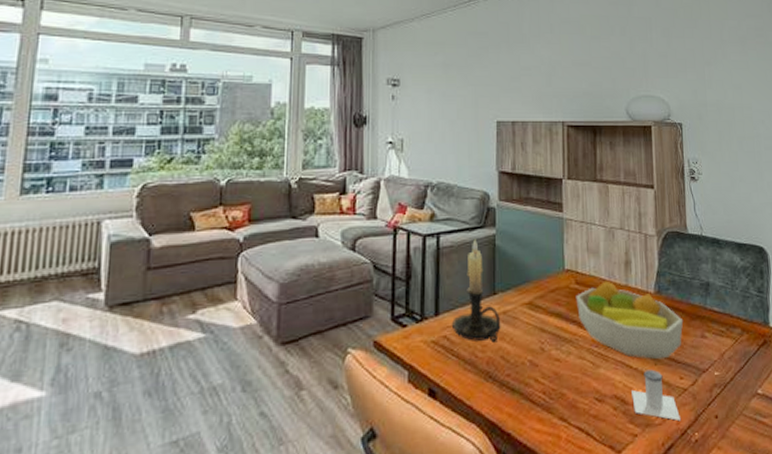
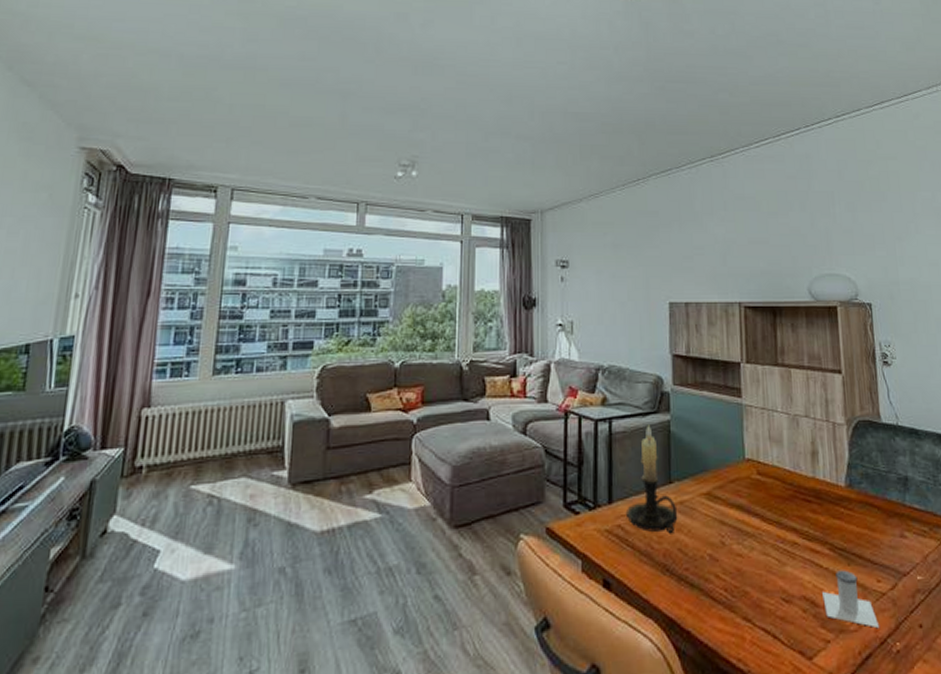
fruit bowl: present [575,280,684,360] -> none [758,472,880,560]

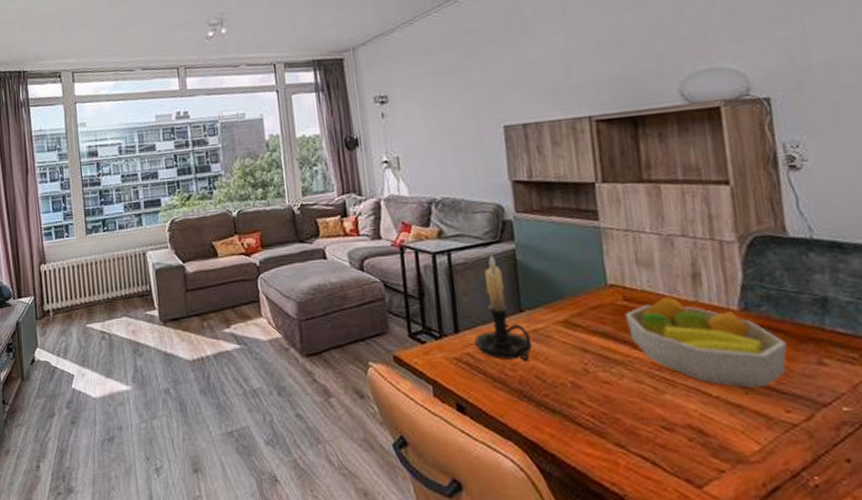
fruit bowl: none [758,472,880,560] -> present [625,296,788,388]
salt shaker: present [822,570,879,628] -> none [713,399,789,460]

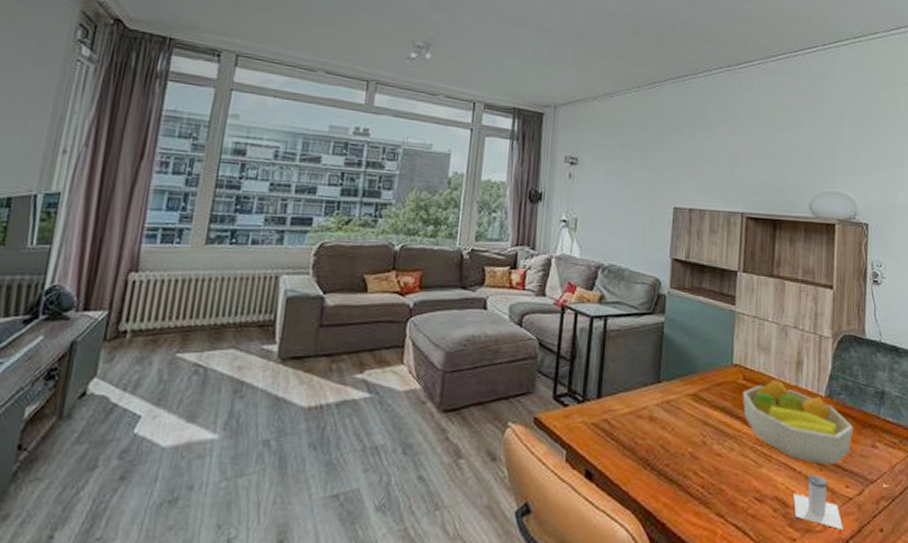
candle holder: present [473,255,533,362] -> none [612,325,664,431]
salt shaker: none [713,399,789,460] -> present [793,474,843,529]

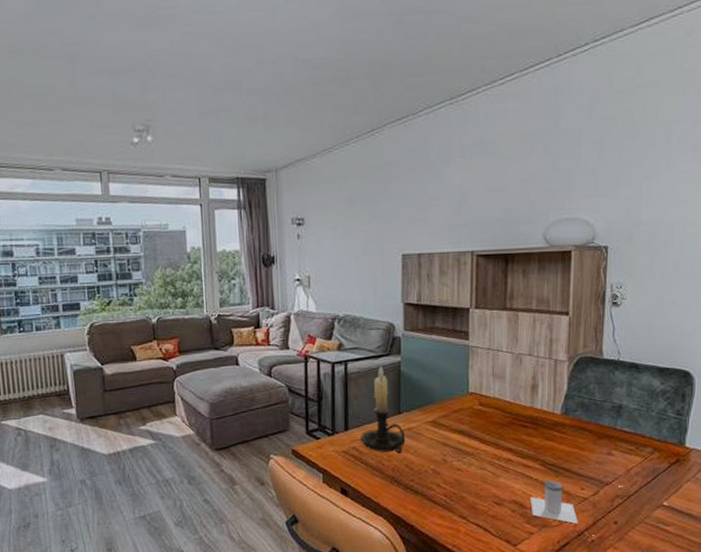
candle holder: none [612,325,664,431] -> present [359,366,406,454]
fruit bowl: present [742,379,854,465] -> none [479,402,590,473]

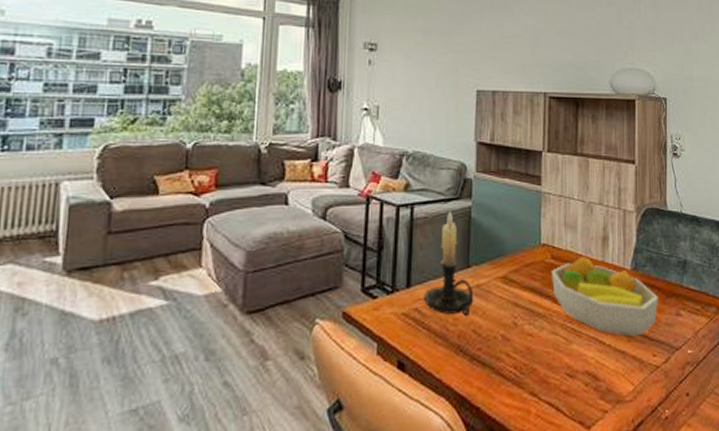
fruit bowl: none [479,402,590,473] -> present [551,256,659,337]
salt shaker: present [530,480,578,524] -> none [604,346,651,397]

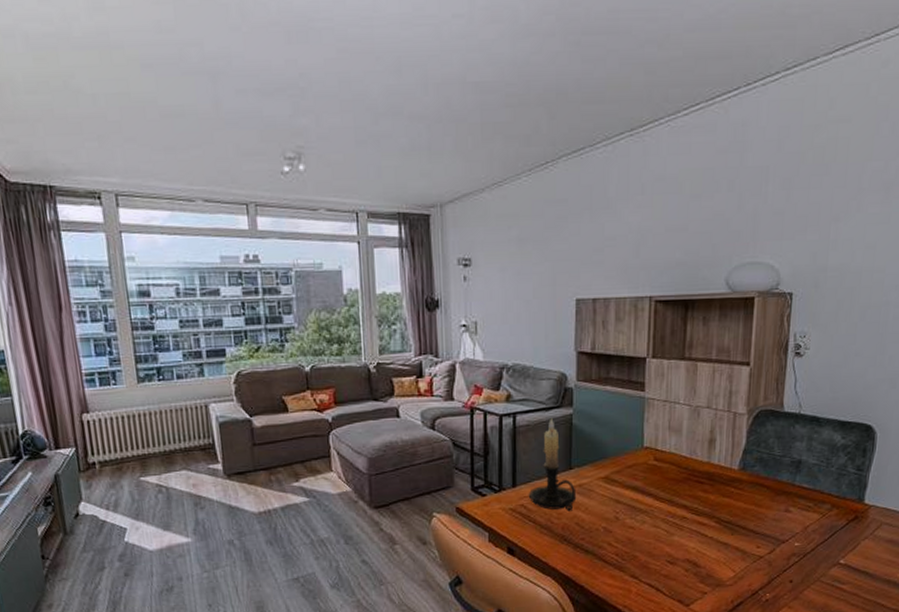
fruit bowl: present [551,256,659,337] -> none [653,457,768,530]

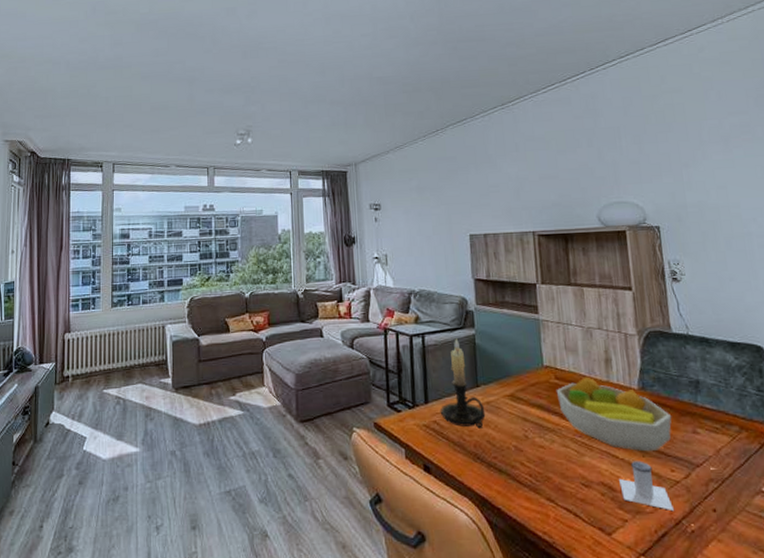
fruit bowl: none [653,457,768,530] -> present [556,376,672,452]
salt shaker: none [704,538,753,583] -> present [619,461,674,510]

